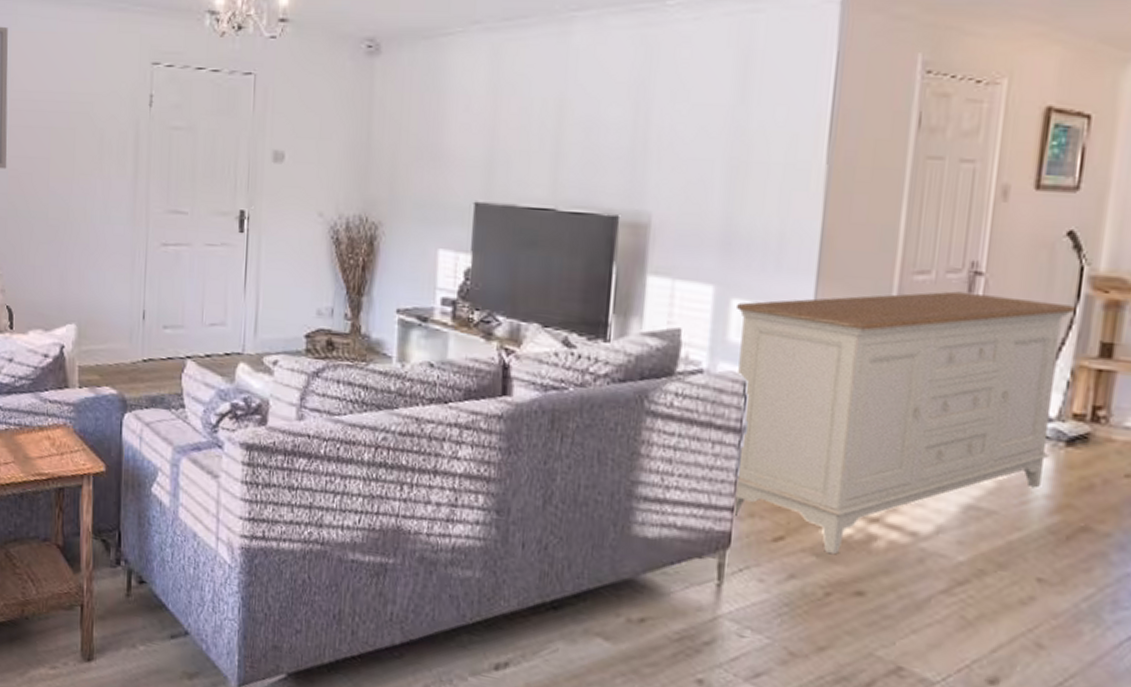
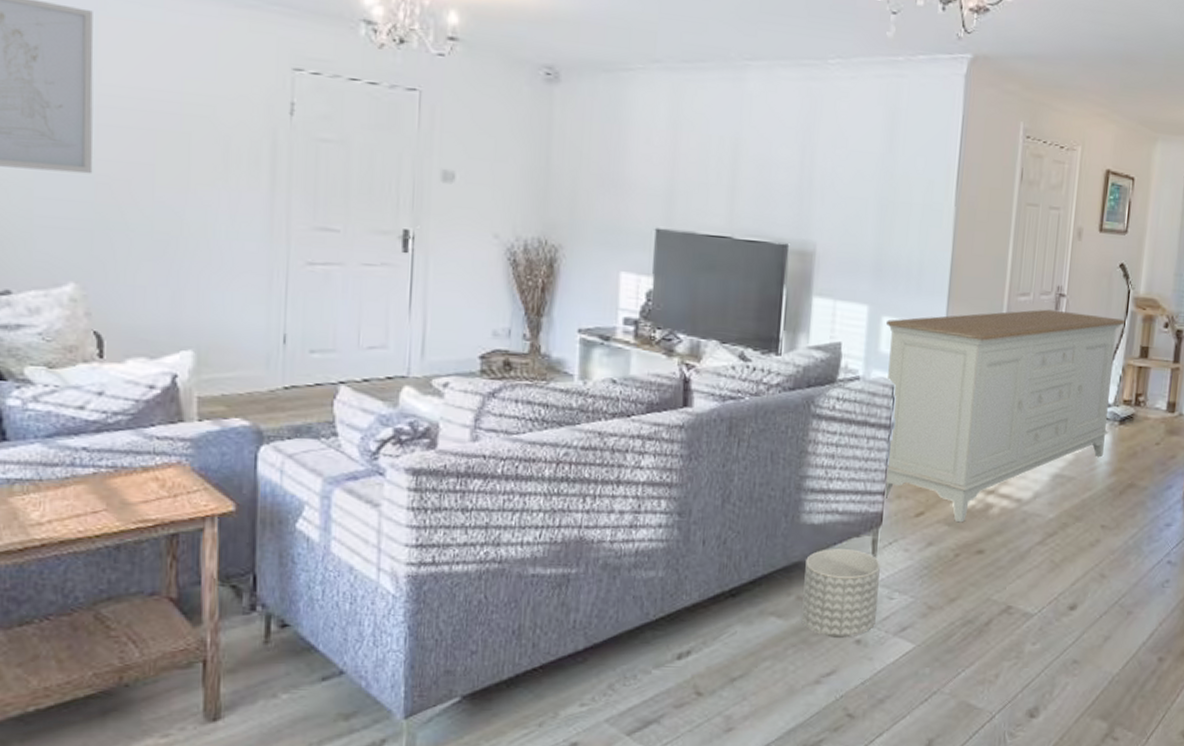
planter: none [632,568,728,675] -> present [801,549,880,638]

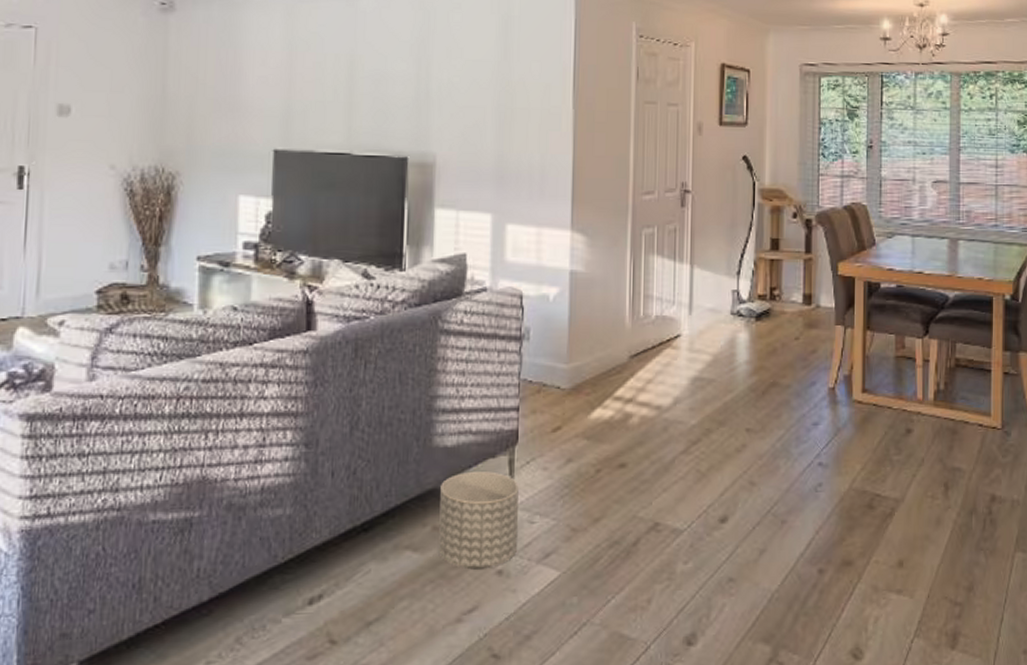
sideboard: present [884,309,1126,523] -> none [510,206,753,436]

